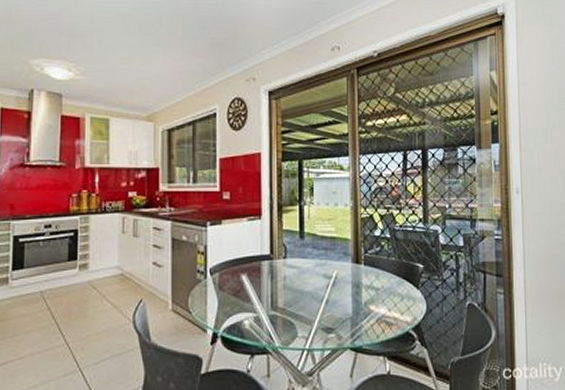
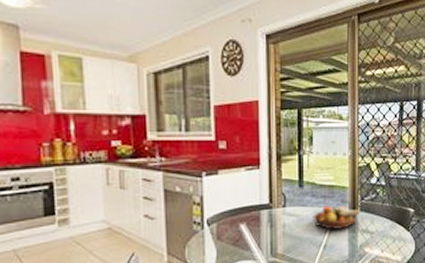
fruit bowl: none [314,258,365,284] -> present [313,205,361,230]

